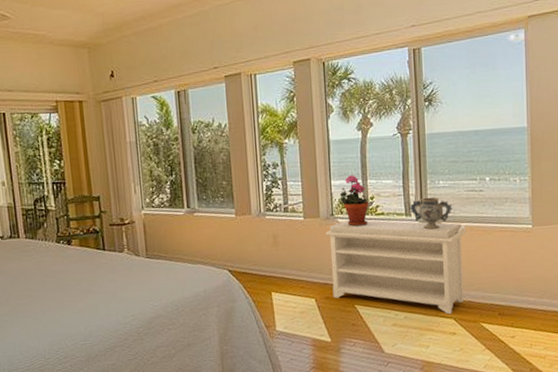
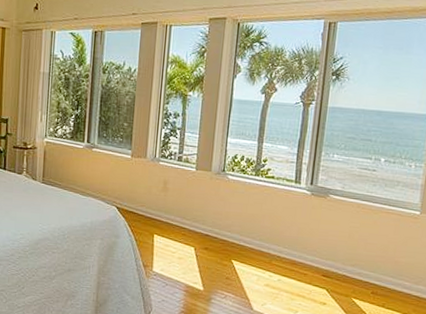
bench: present [325,219,467,315] -> none [212,177,354,285]
potted plant: present [339,175,369,227] -> none [234,135,261,186]
decorative urn: present [409,197,452,230] -> none [299,168,343,201]

